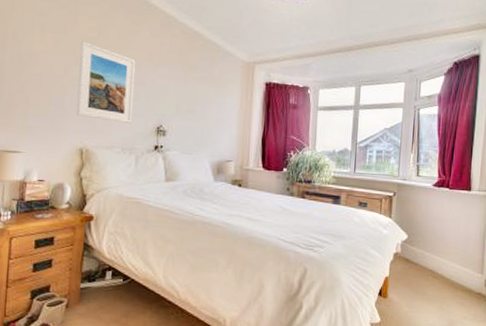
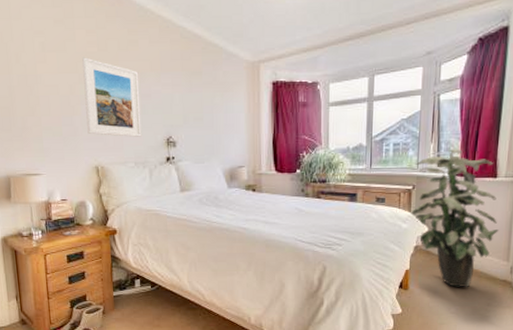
indoor plant: none [391,160,473,299] -> present [411,149,499,288]

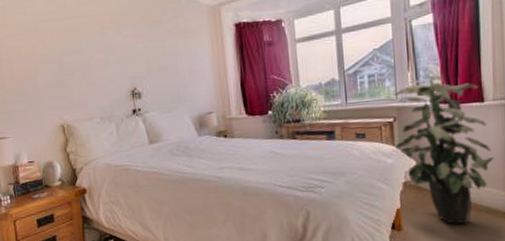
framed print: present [82,57,142,137] -> none [42,16,106,93]

